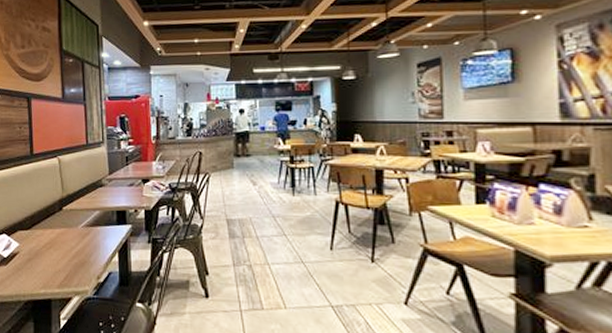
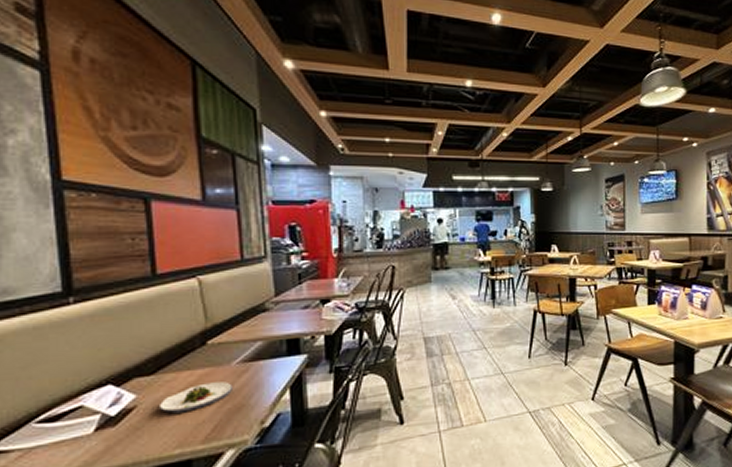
salad plate: none [33,240,79,262] -> present [160,382,232,414]

